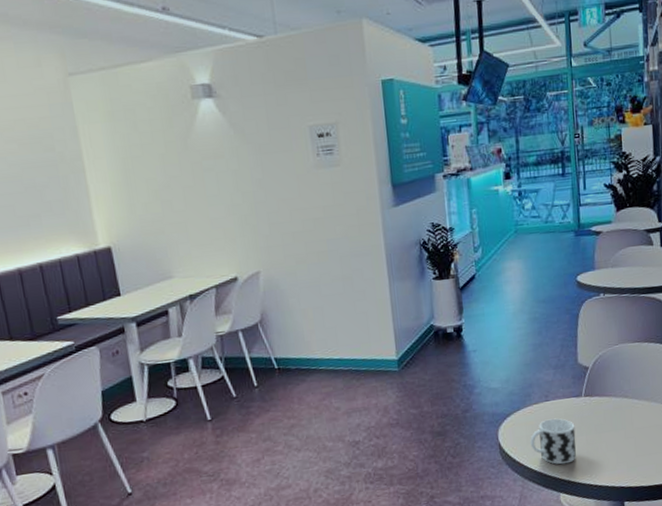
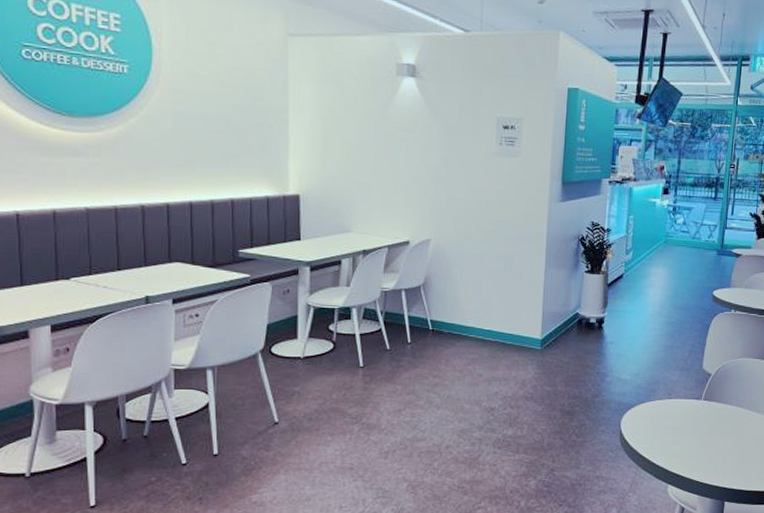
cup: present [530,418,577,465] -> none [648,415,691,459]

